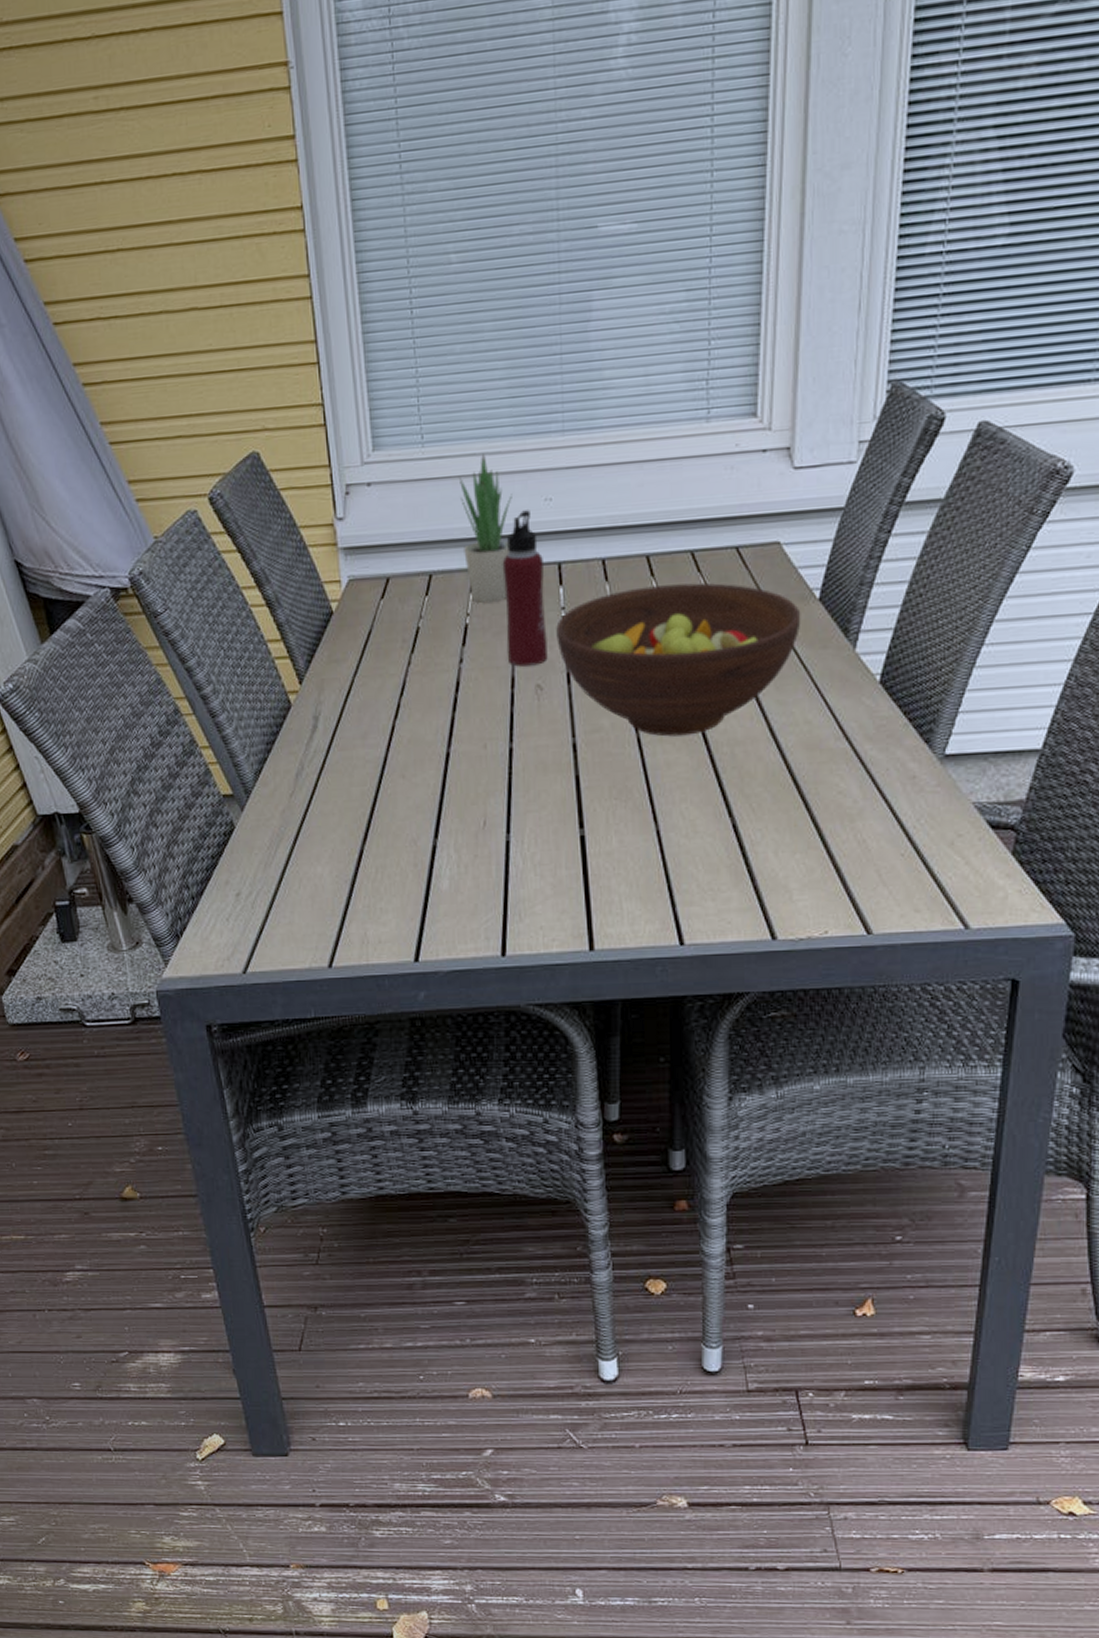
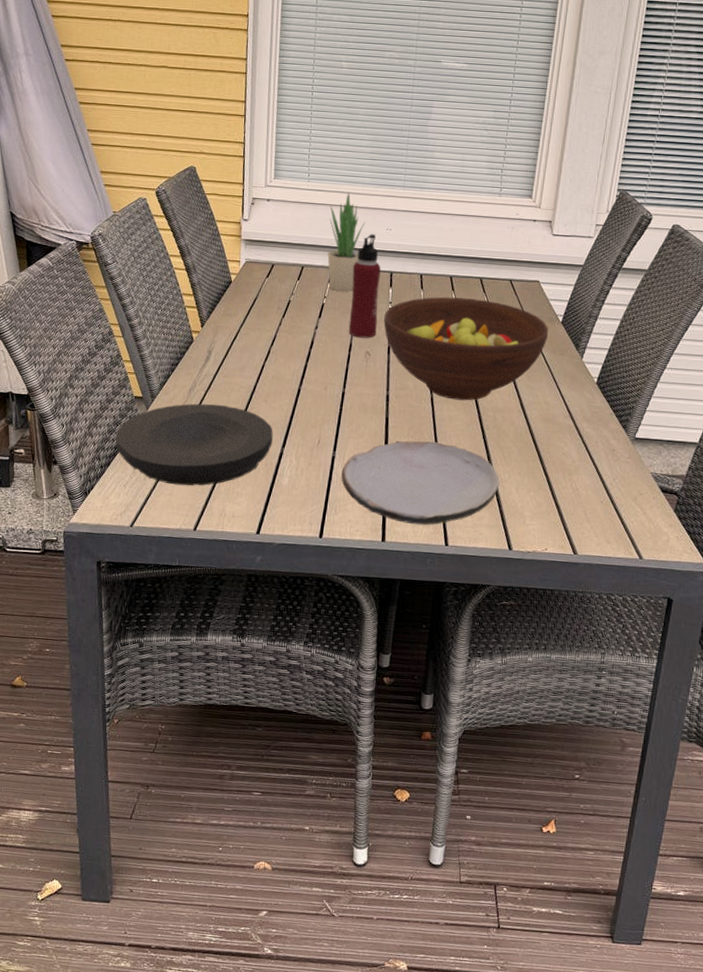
plate: none [206,789,420,910] -> present [116,403,273,486]
plate: none [521,801,749,922] -> present [341,440,500,526]

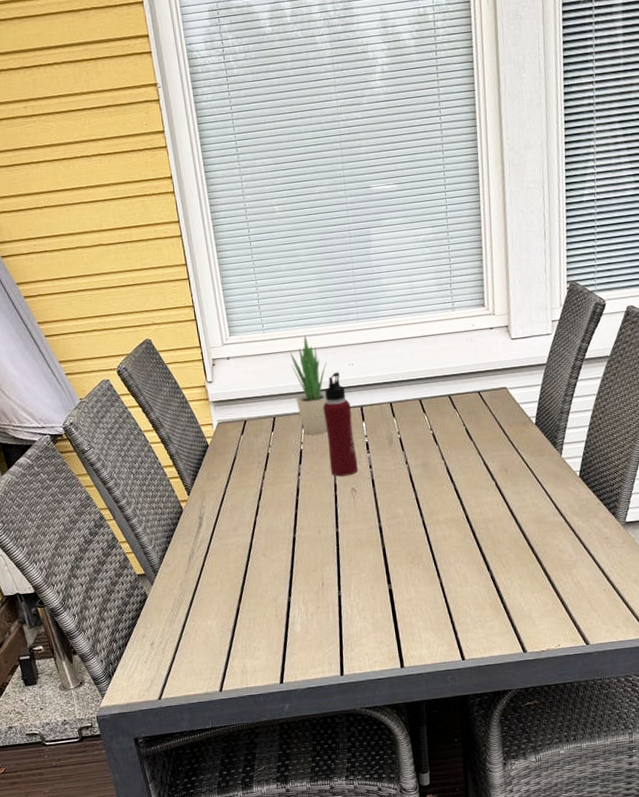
plate: present [116,403,273,486] -> none [127,566,279,653]
plate: present [341,440,500,526] -> none [350,562,503,646]
fruit bowl: present [383,297,549,401] -> none [362,416,525,519]

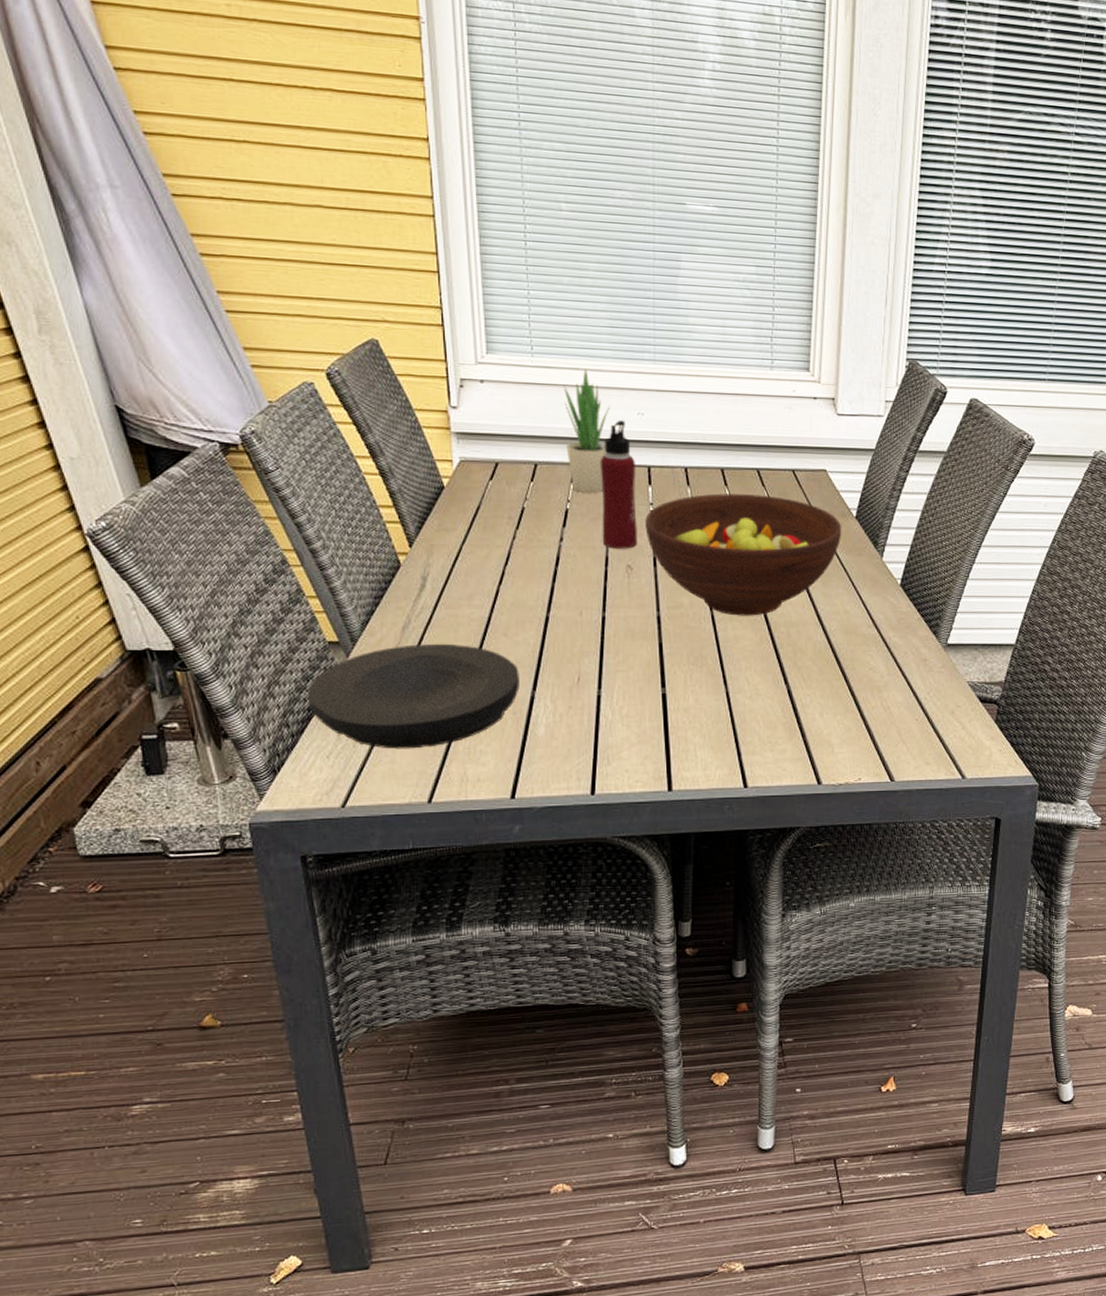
plate: none [127,566,279,653] -> present [308,643,520,749]
fruit bowl: none [362,416,525,519] -> present [645,493,842,616]

